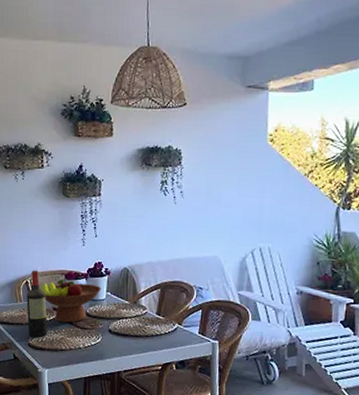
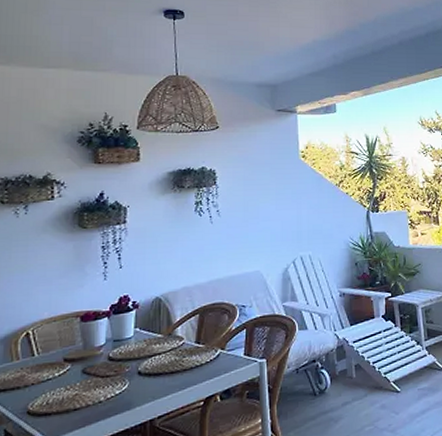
wine bottle: present [26,270,48,338] -> none [26,317,56,402]
fruit bowl: present [41,279,101,323] -> none [47,322,128,375]

